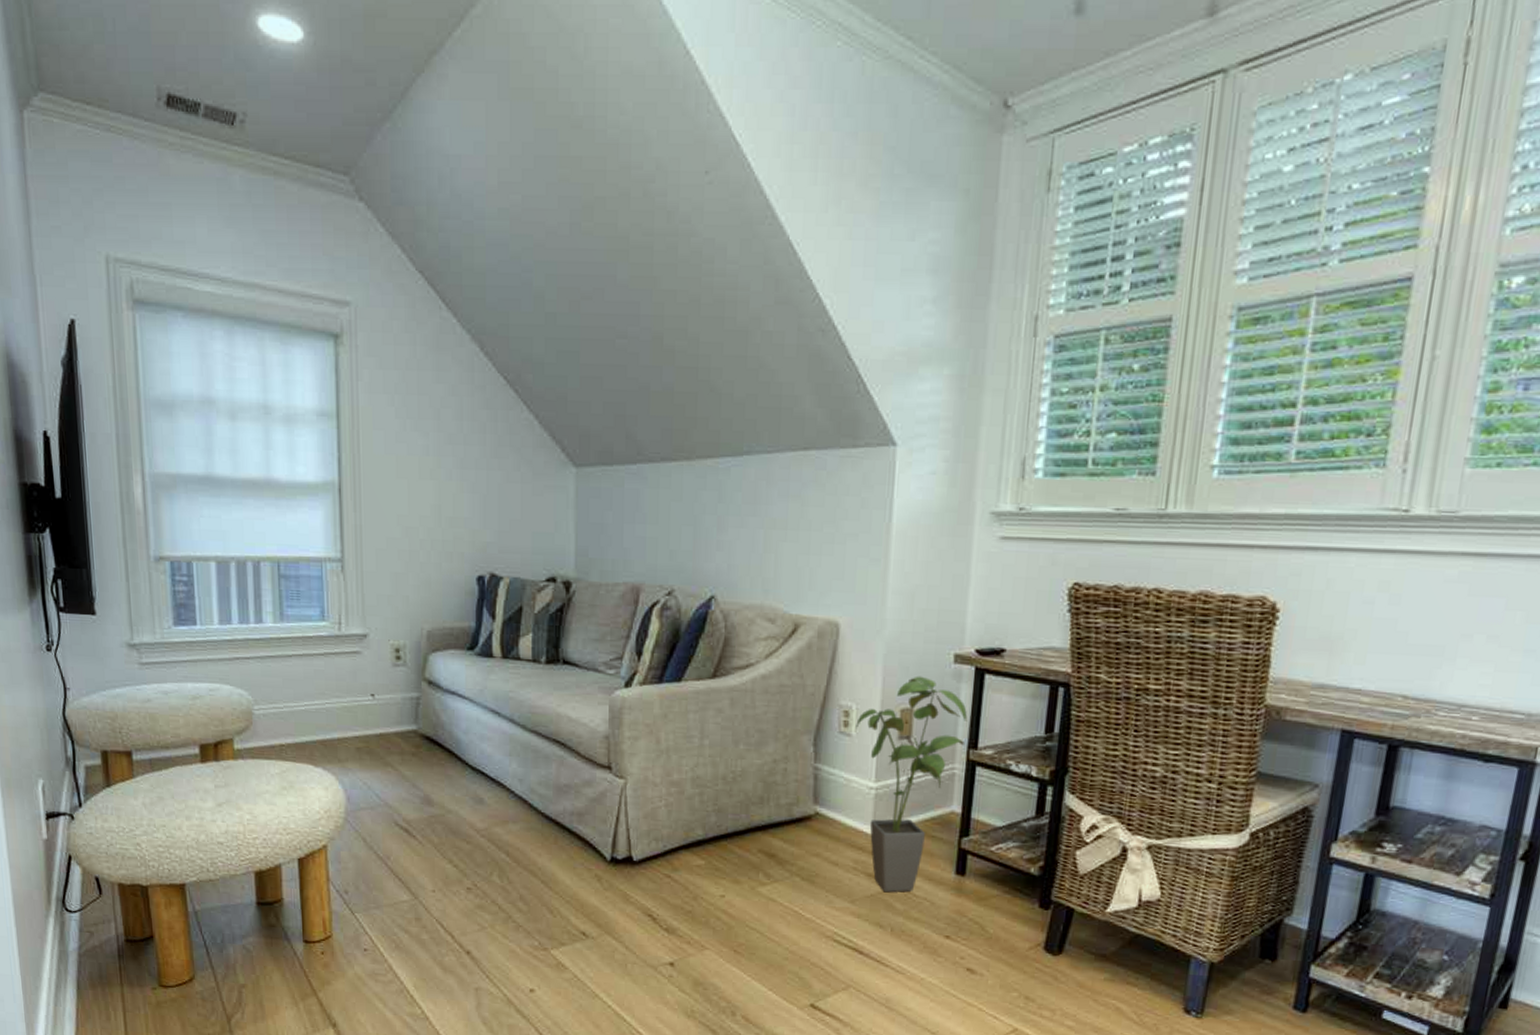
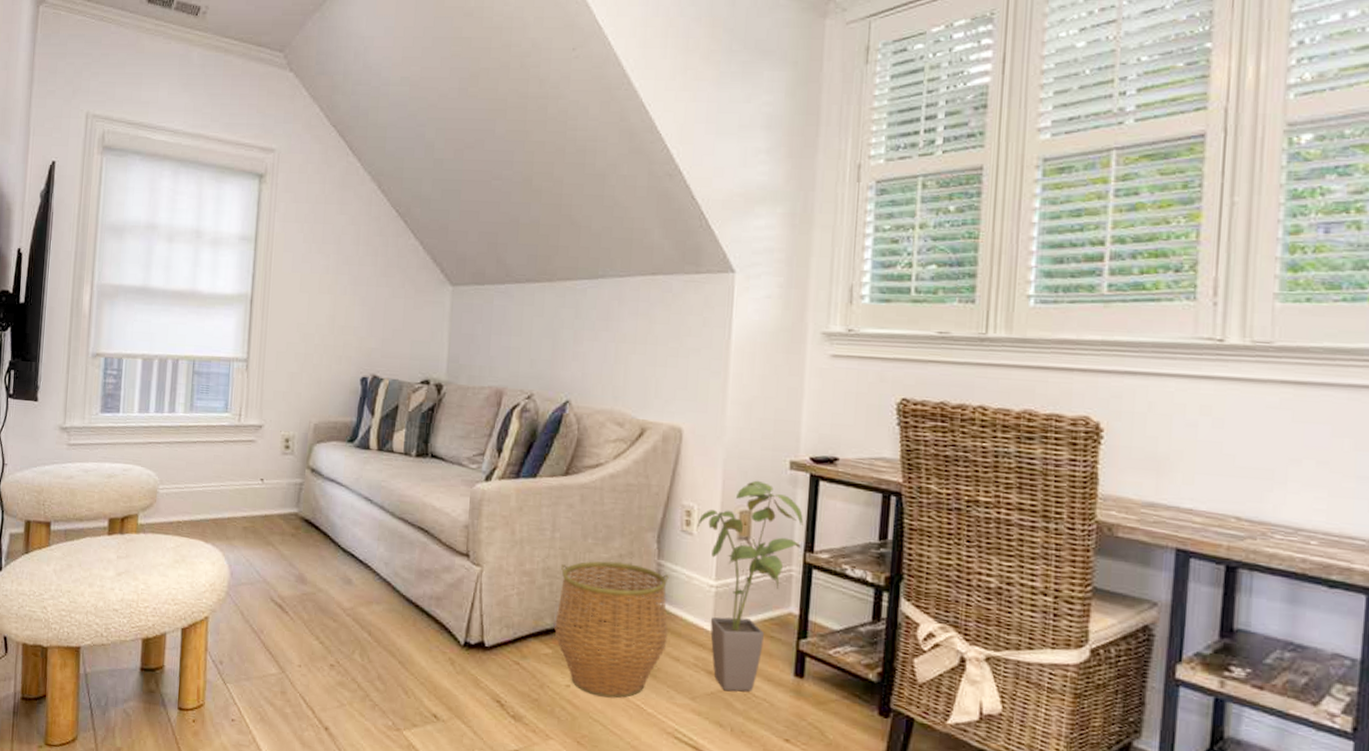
basket: none [707,767,827,906] -> present [554,561,669,698]

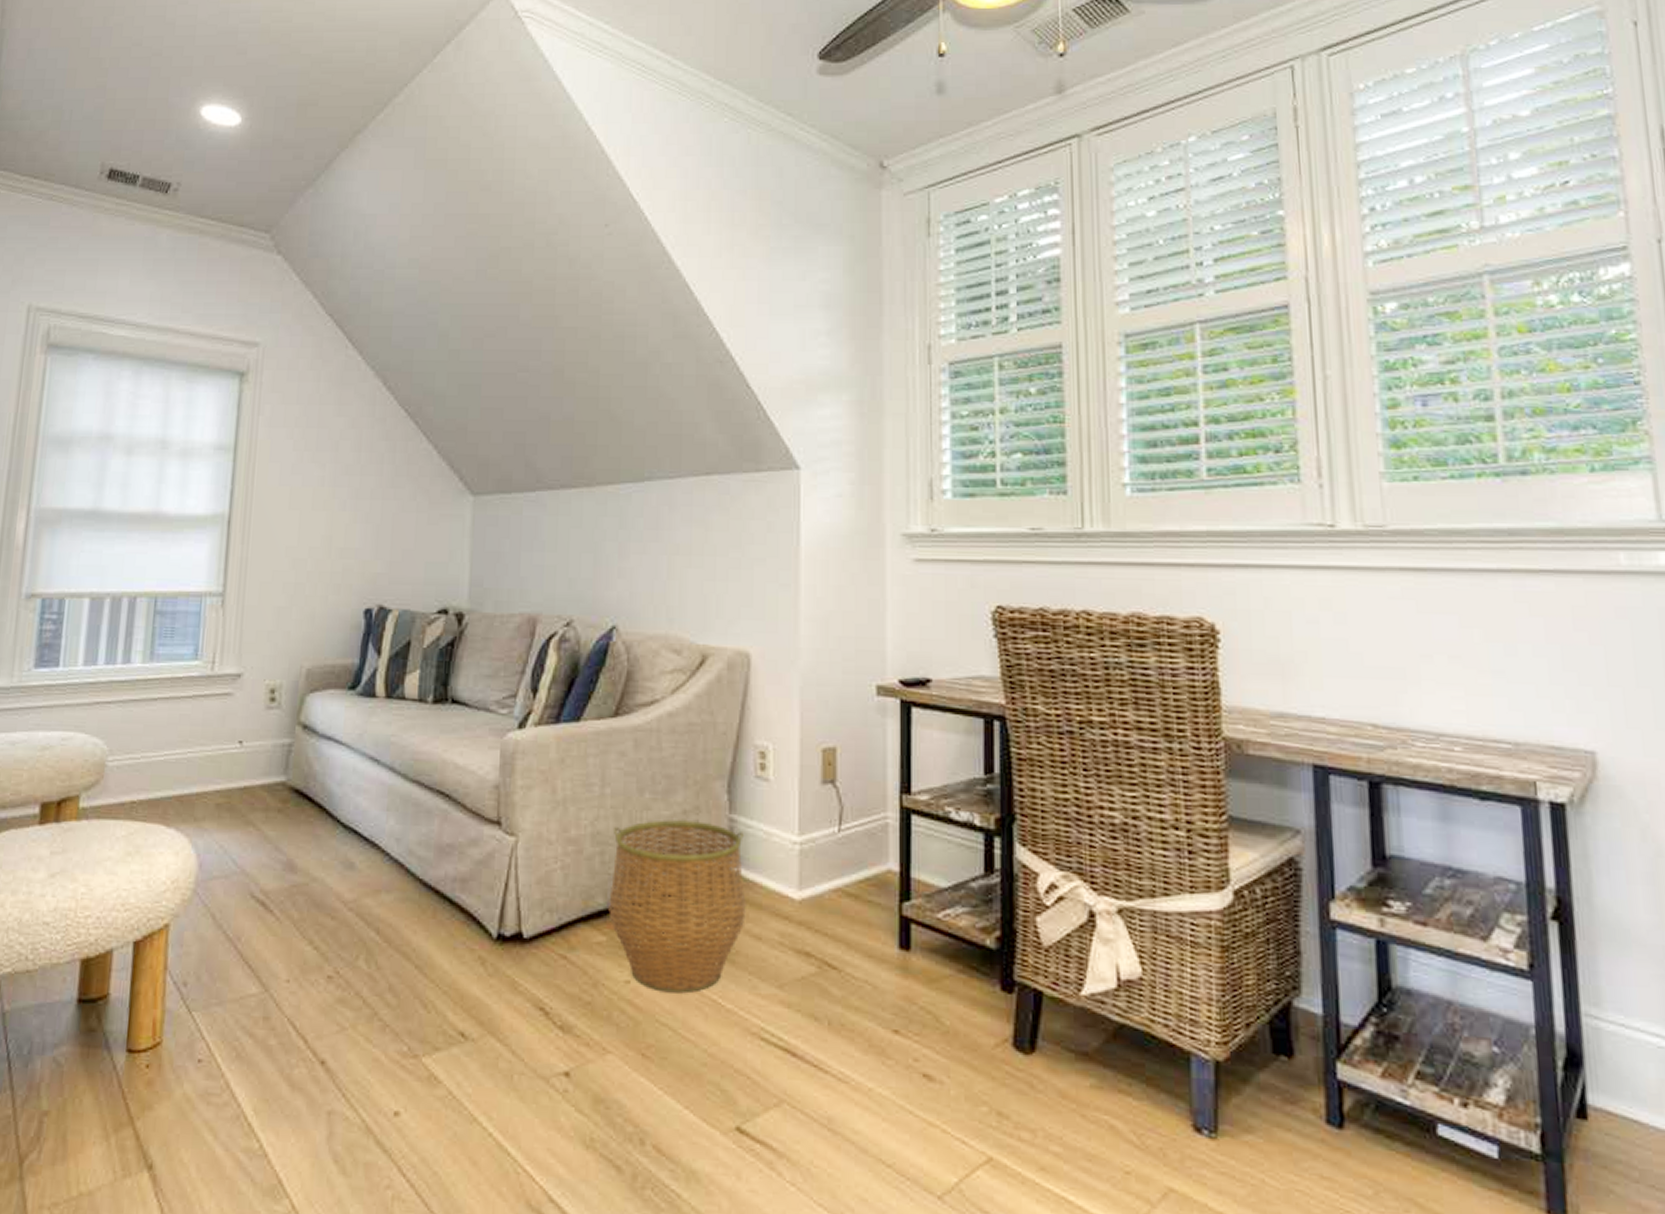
house plant: present [697,480,804,692] -> none [774,710,897,974]

